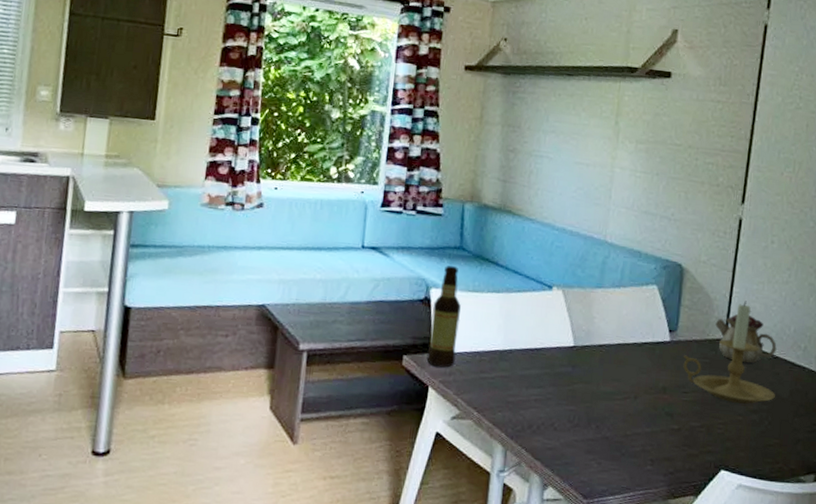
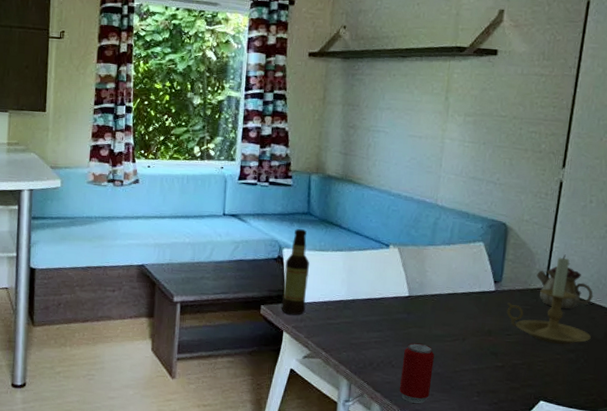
beverage can: none [562,401,603,474] -> present [399,343,434,404]

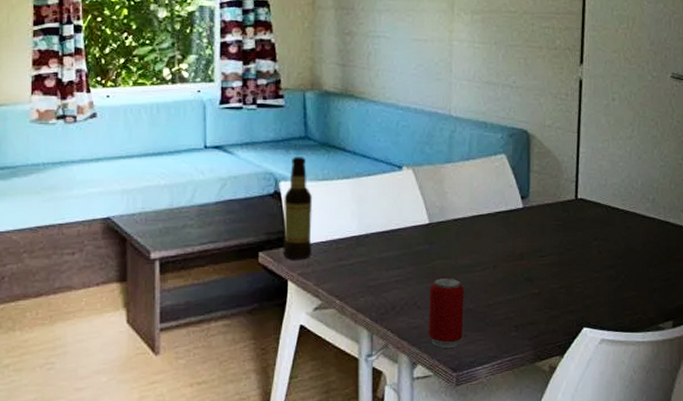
candle holder: present [506,254,591,345] -> none [537,160,629,261]
teapot: present [536,263,593,309] -> none [565,169,626,221]

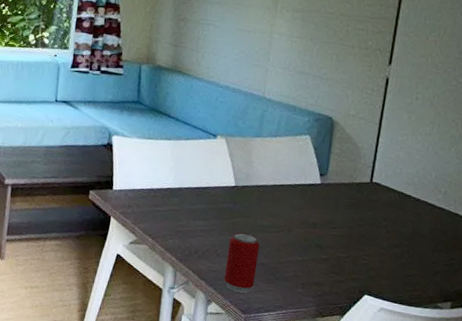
bottle: present [283,157,313,260] -> none [109,117,138,202]

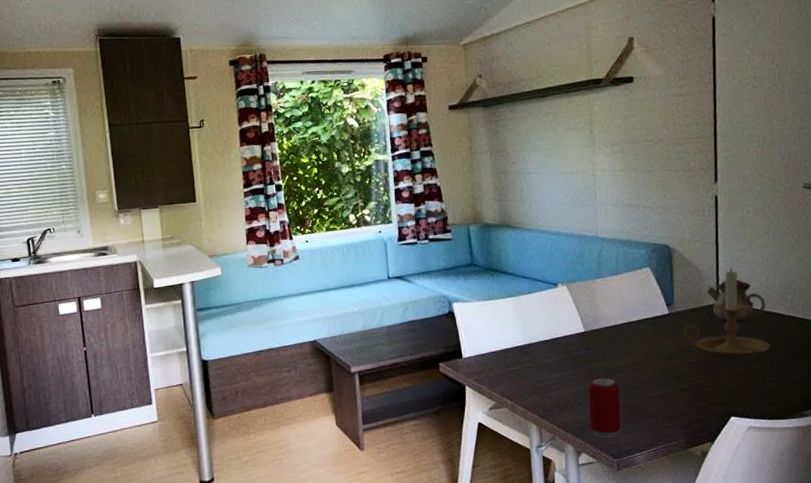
candle holder: none [332,150,416,240] -> present [682,267,771,358]
teapot: none [362,159,419,205] -> present [707,275,766,322]

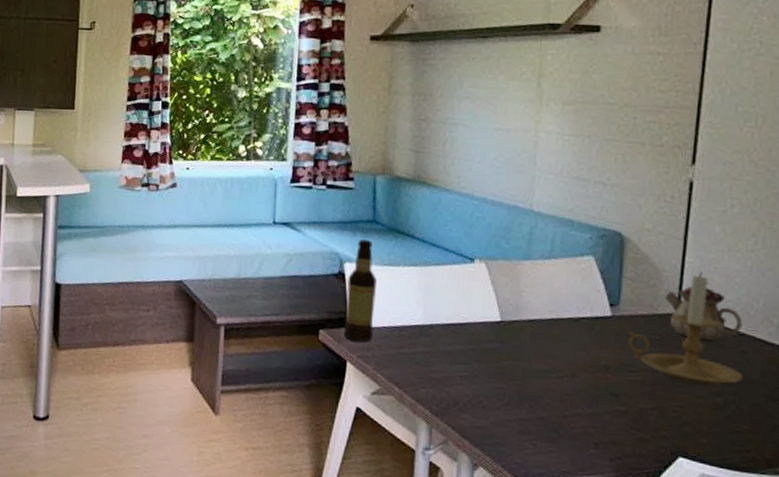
bottle: none [456,281,485,368] -> present [343,239,377,343]
beverage can: present [588,377,621,438] -> none [492,379,536,455]

